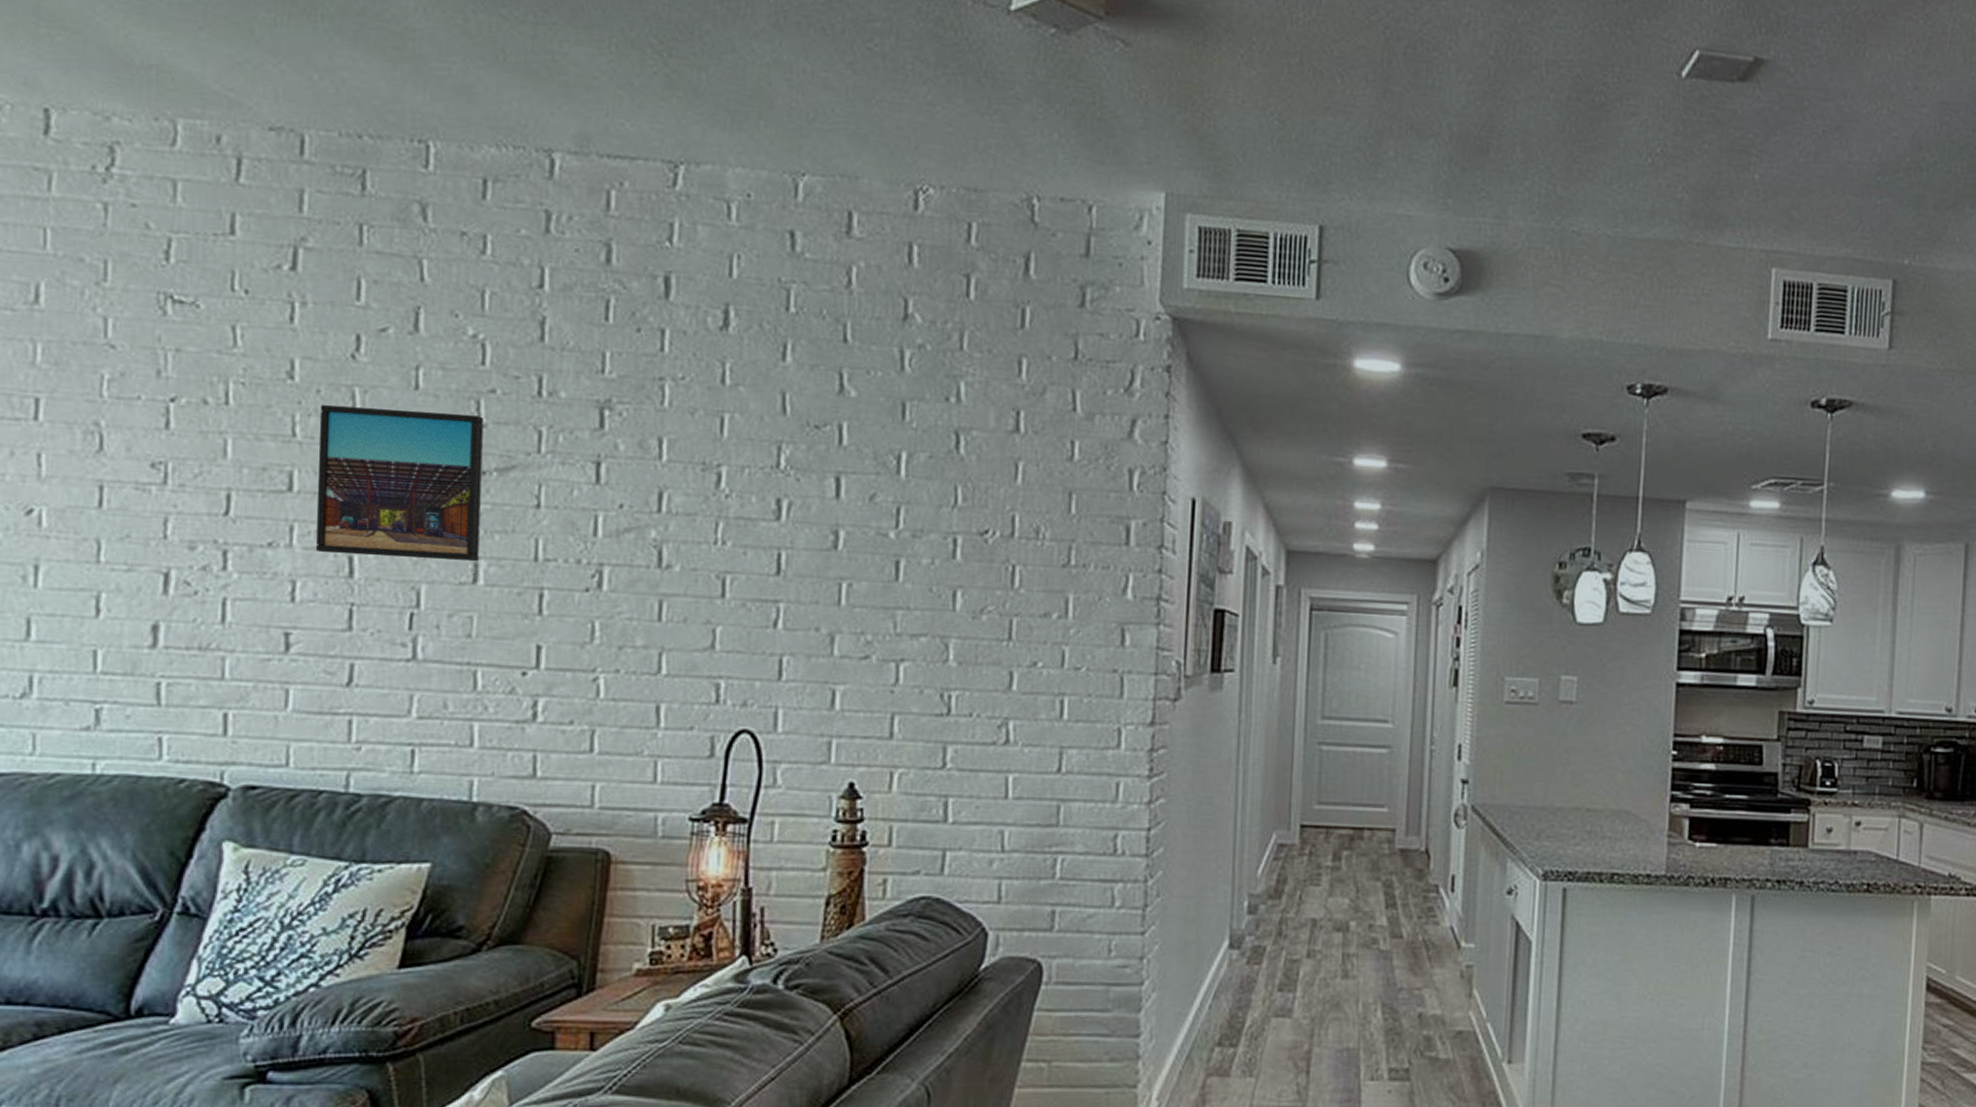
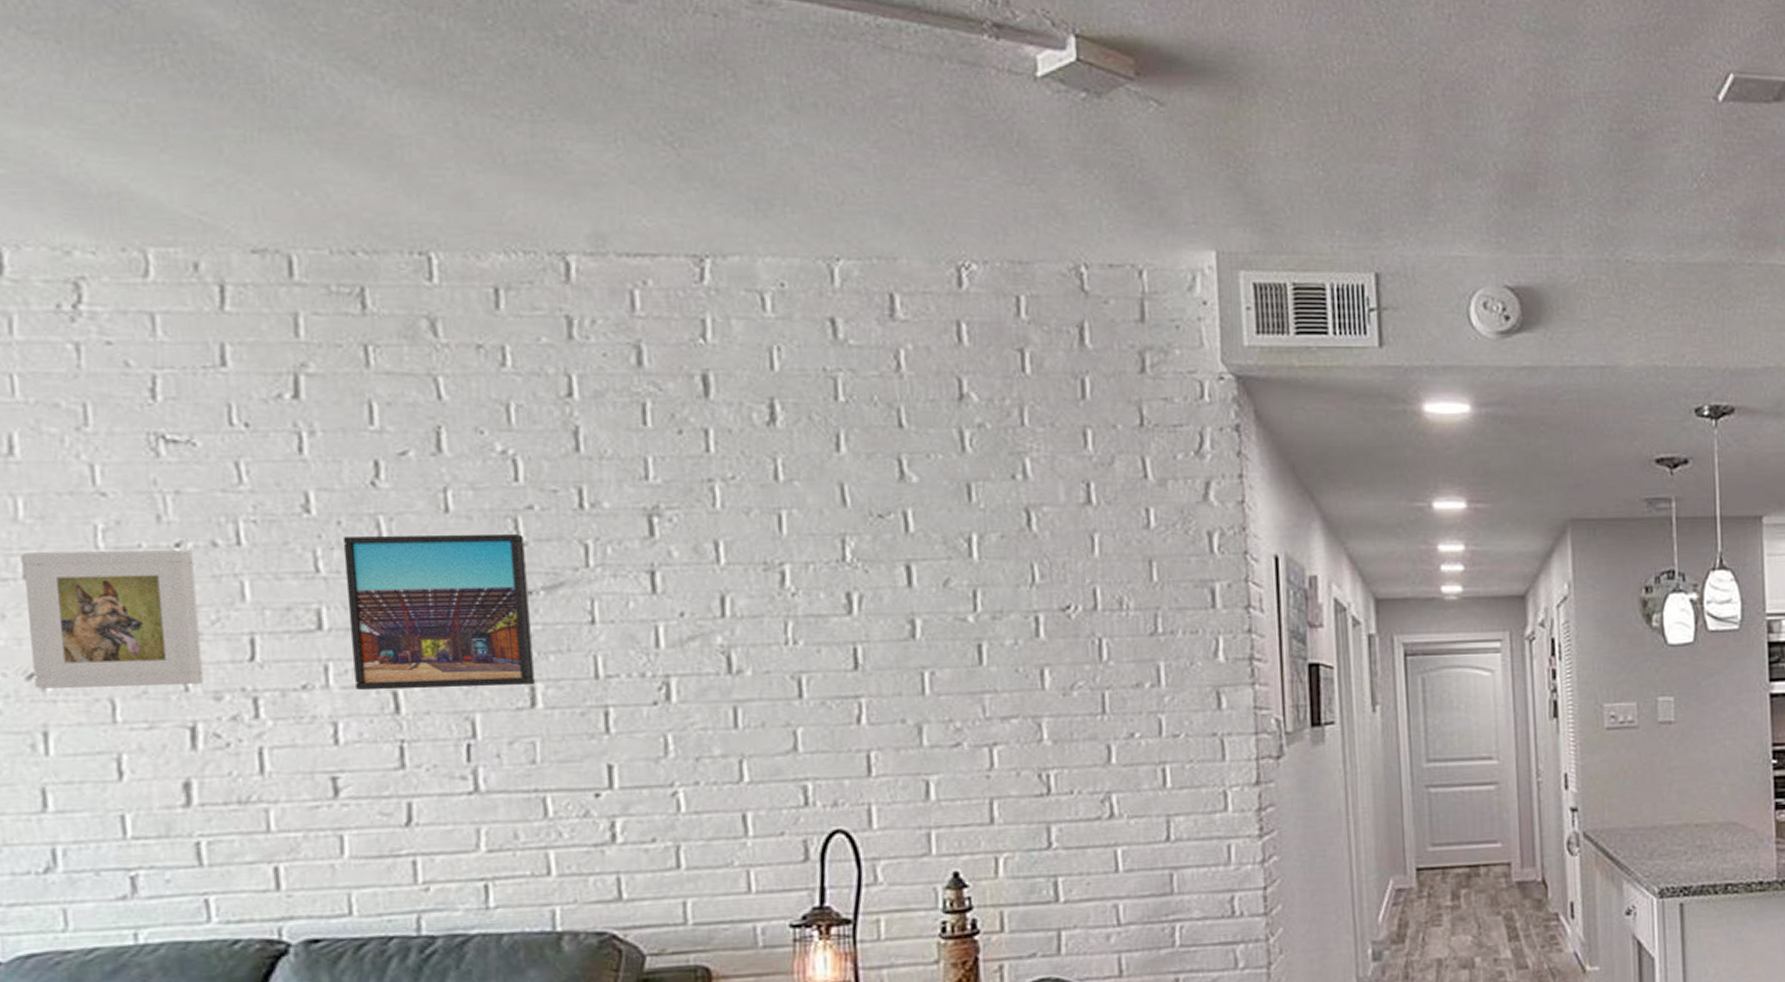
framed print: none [33,395,185,533] -> present [23,550,204,689]

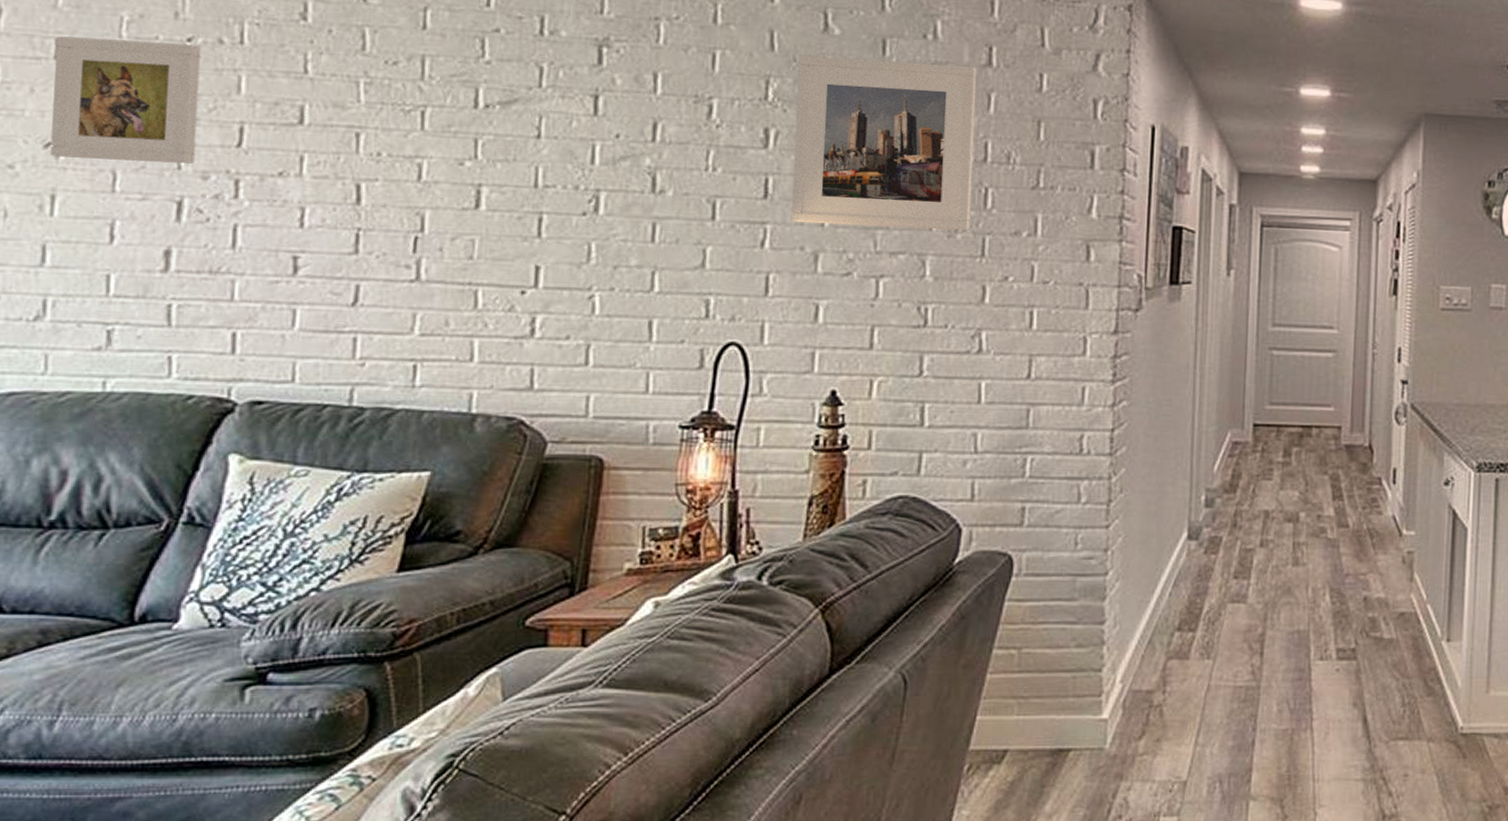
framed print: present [342,533,535,691] -> none [325,44,488,189]
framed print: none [875,506,1086,694] -> present [791,55,977,231]

